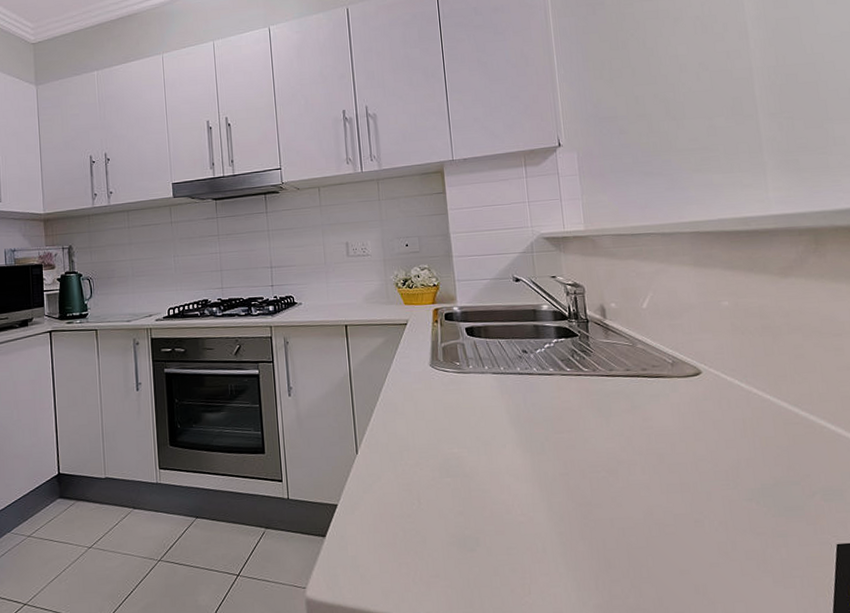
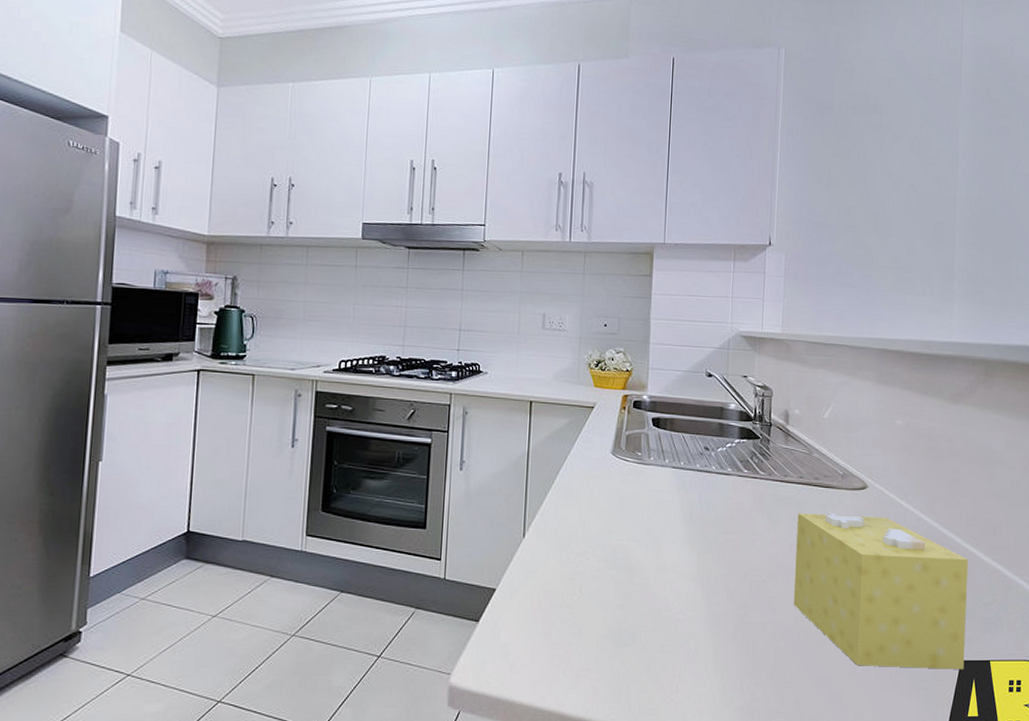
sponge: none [630,401,842,557] -> present [793,512,969,670]

